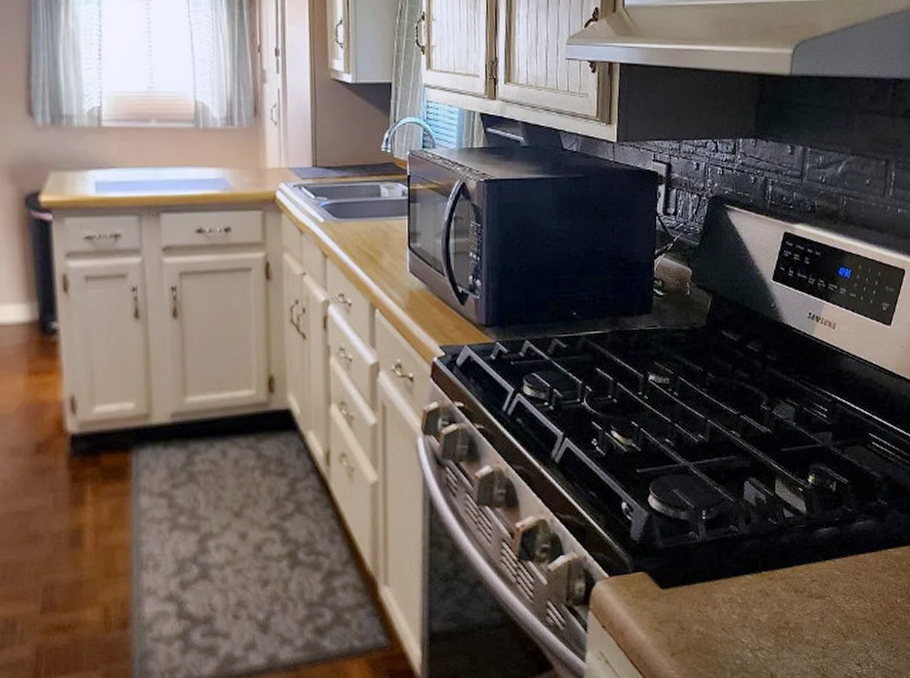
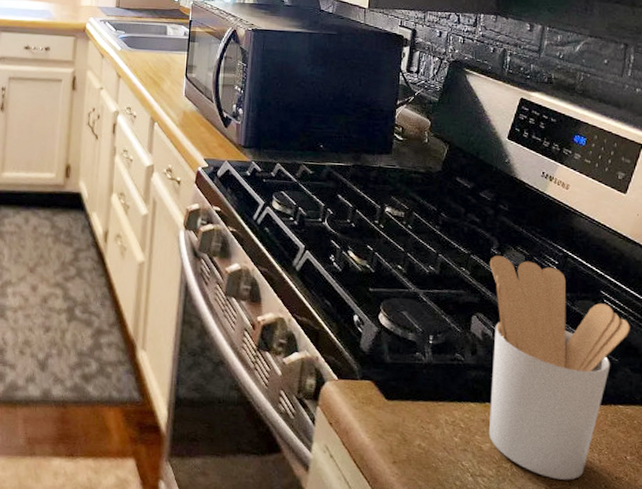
utensil holder: none [760,411,897,637] -> present [488,255,630,480]

